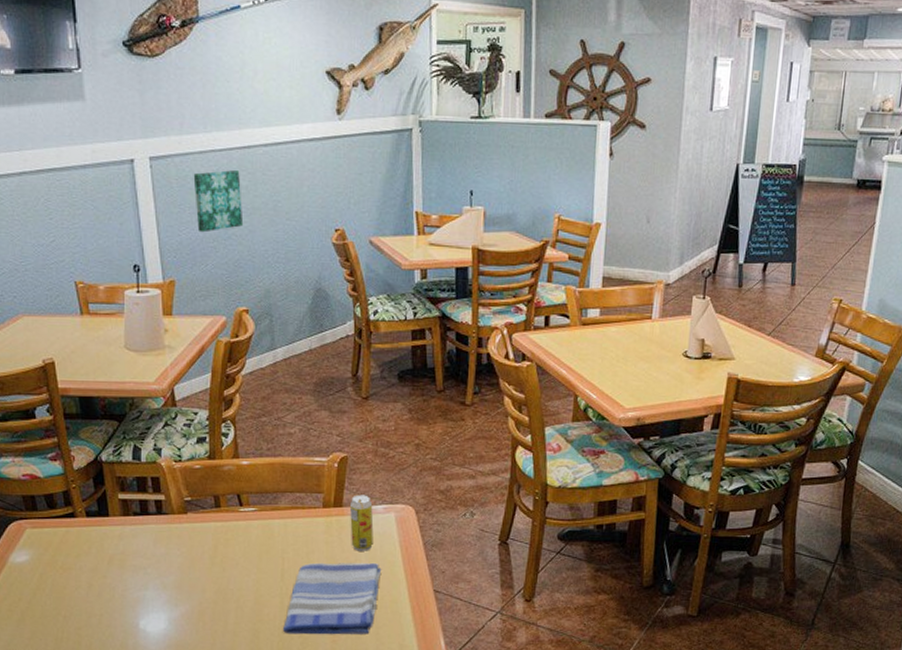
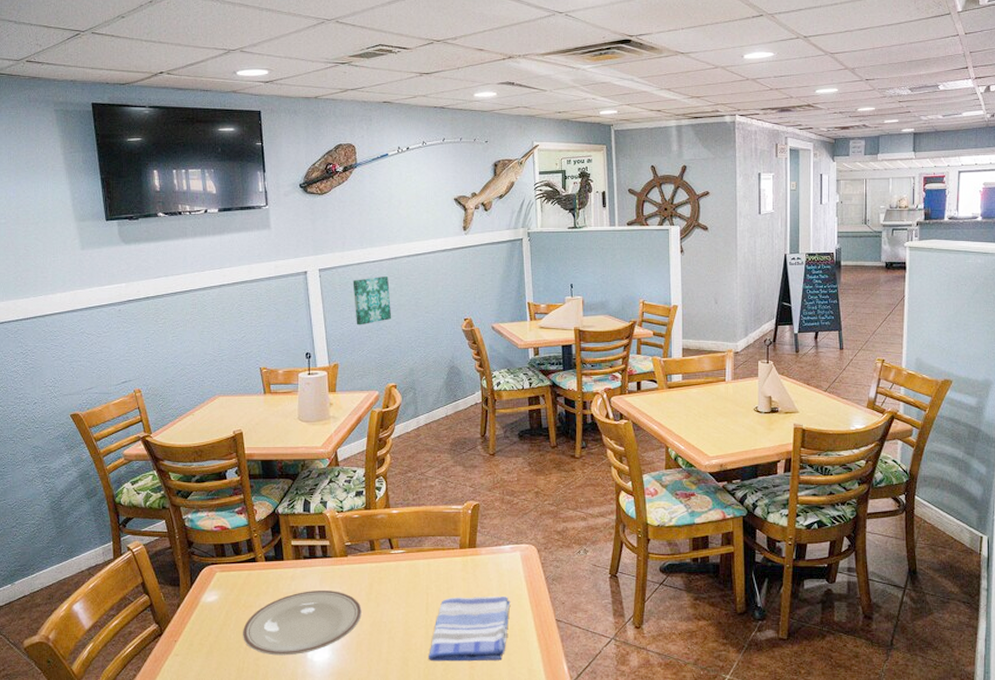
plate: none [61,552,204,625] -> present [243,591,362,656]
beverage can: present [349,494,374,551] -> none [482,536,503,586]

